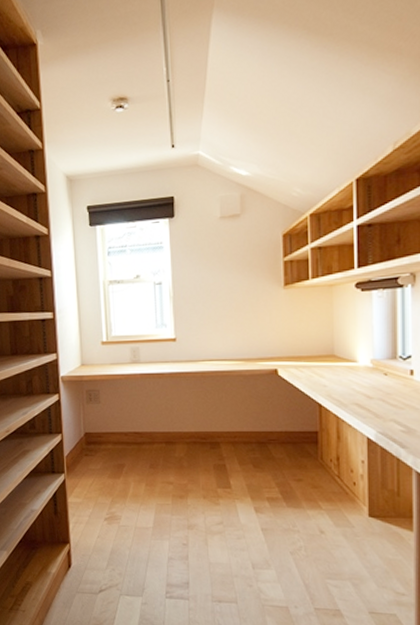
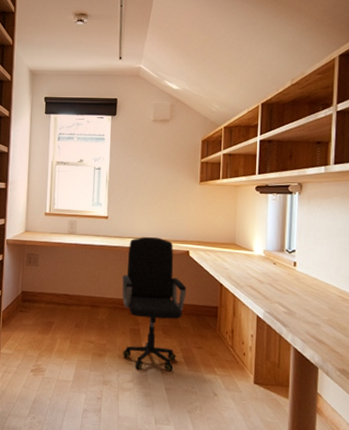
office chair: none [200,356,278,510] -> present [122,236,187,372]

